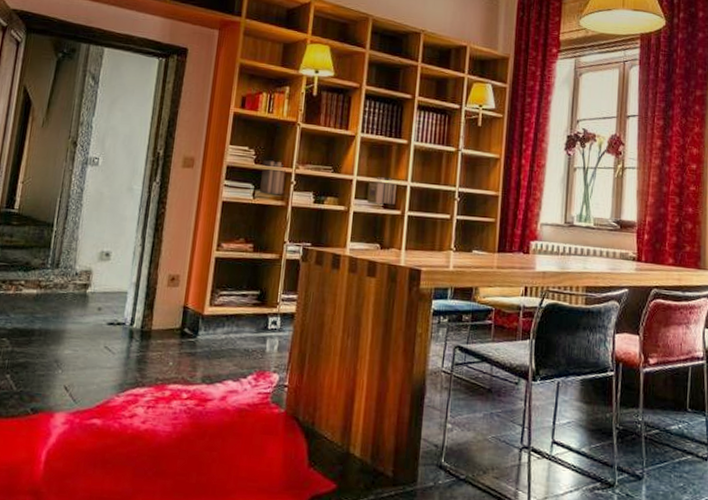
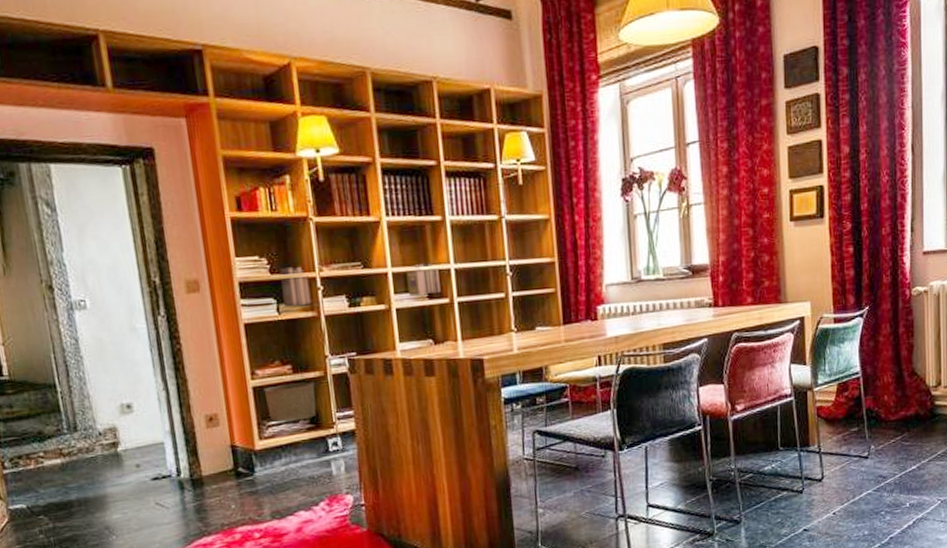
basket: none [223,260,269,296] -> present [263,382,316,423]

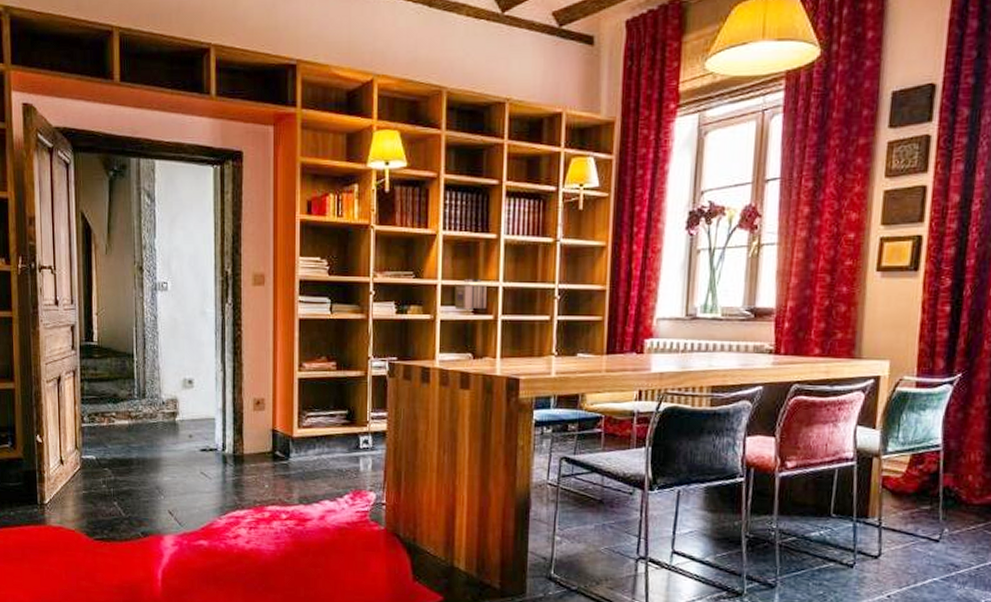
basket: present [263,382,316,423] -> none [308,379,355,415]
books: present [280,266,312,306] -> none [337,270,363,307]

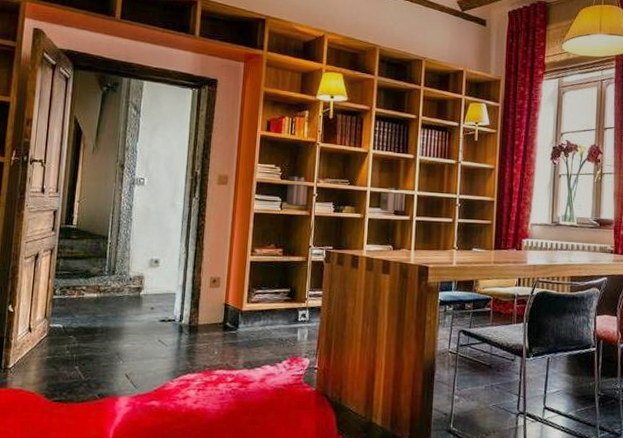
books: none [337,270,363,307] -> present [286,176,308,205]

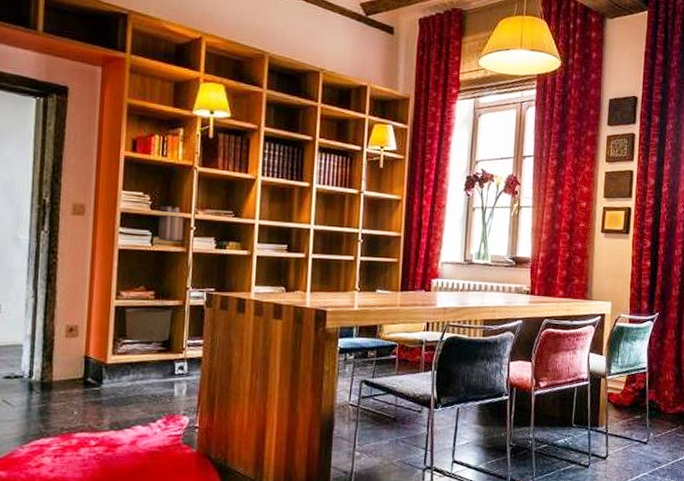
basket: none [258,263,297,293] -> present [125,308,173,342]
books: present [380,187,406,212] -> none [270,220,301,249]

